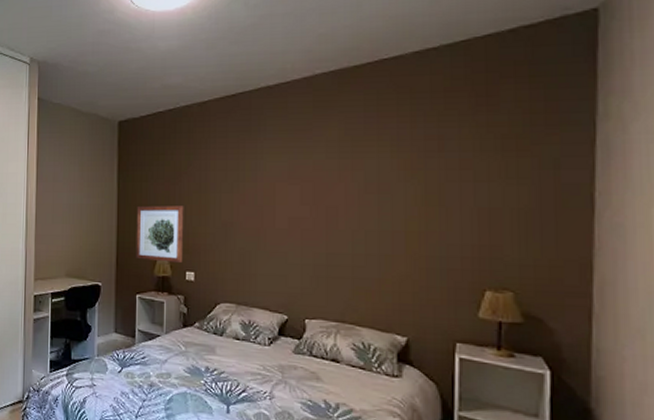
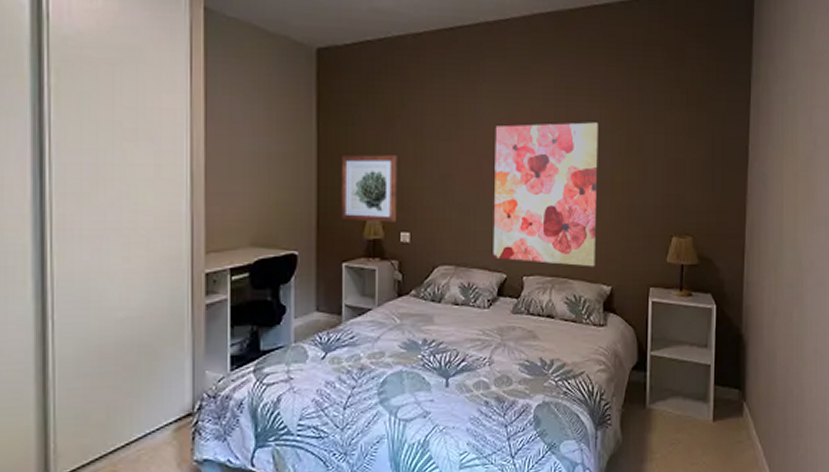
wall art: none [274,172,390,316] -> present [493,122,599,267]

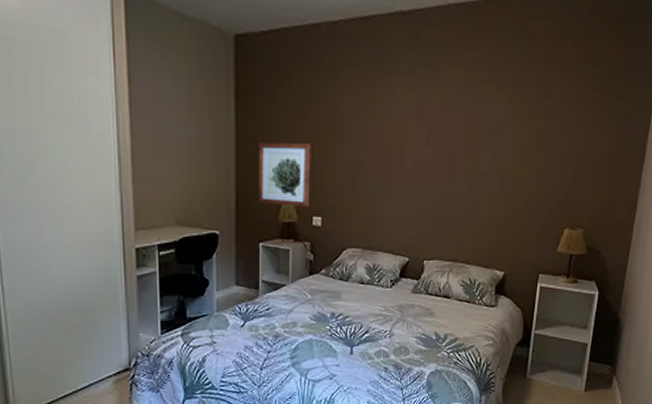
wall art: present [493,122,599,267] -> none [397,116,505,254]

